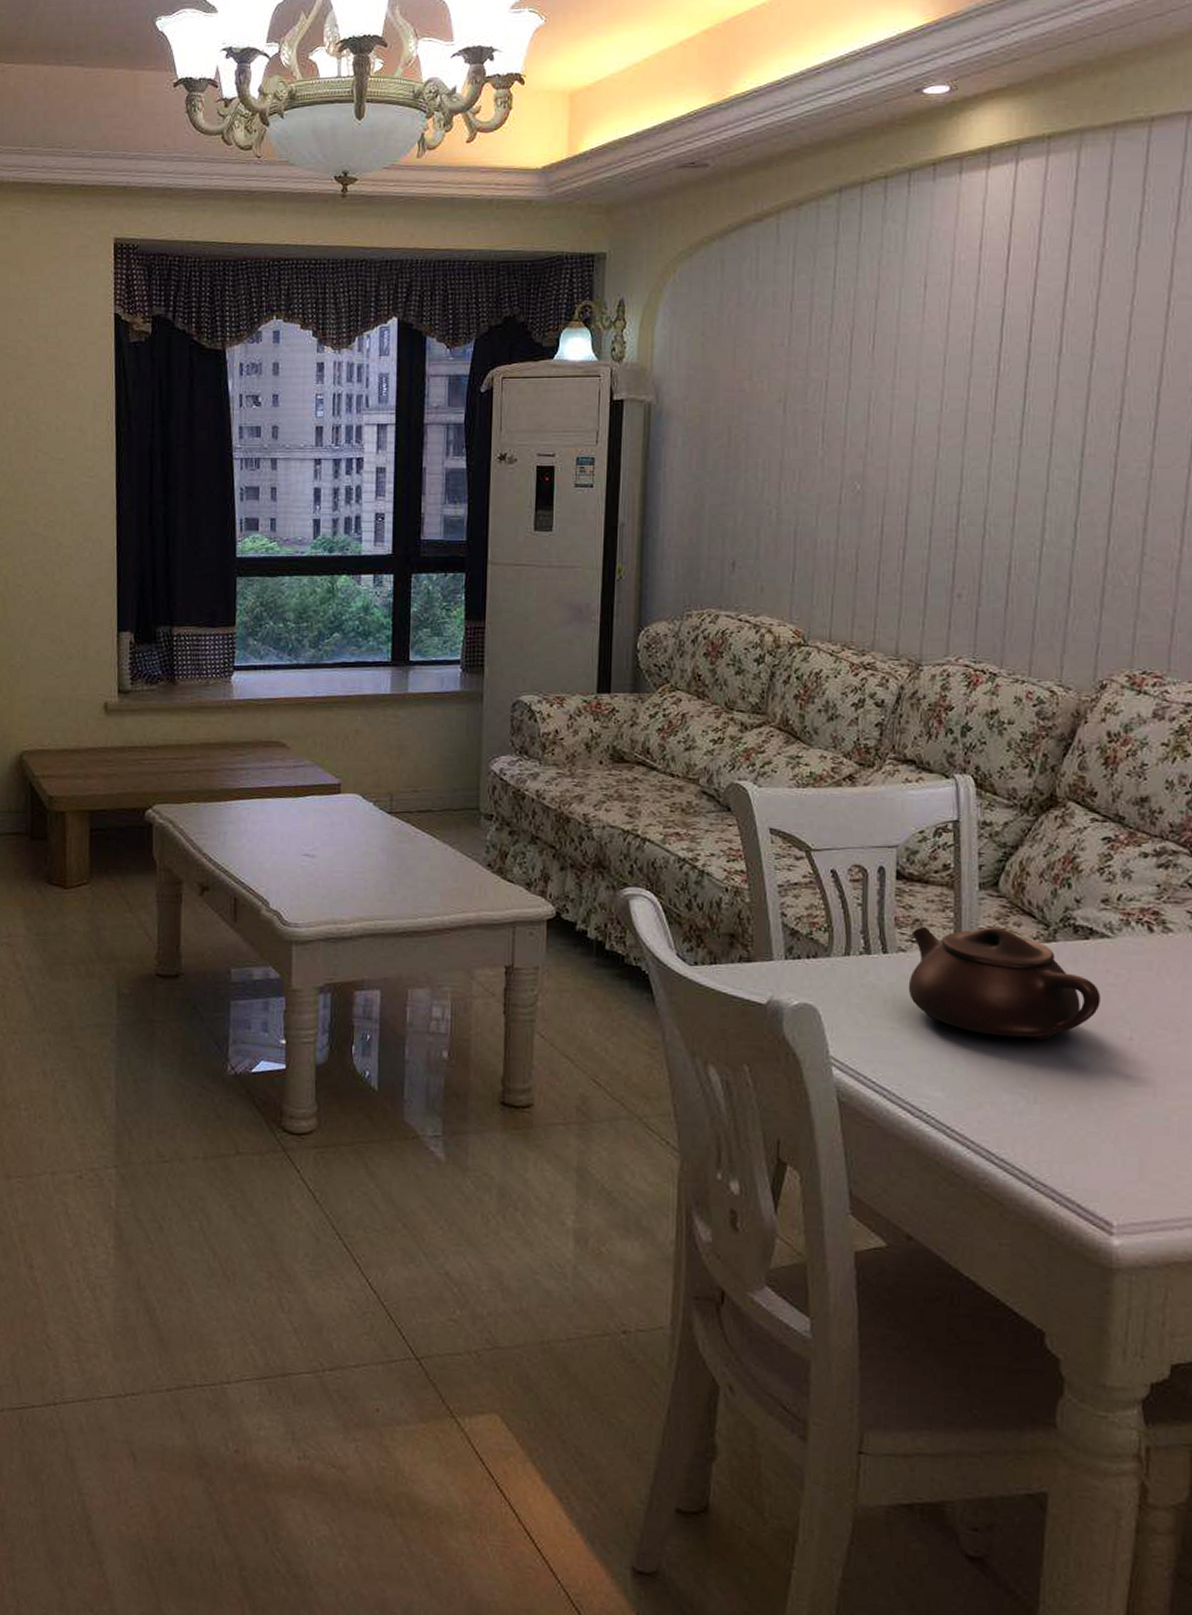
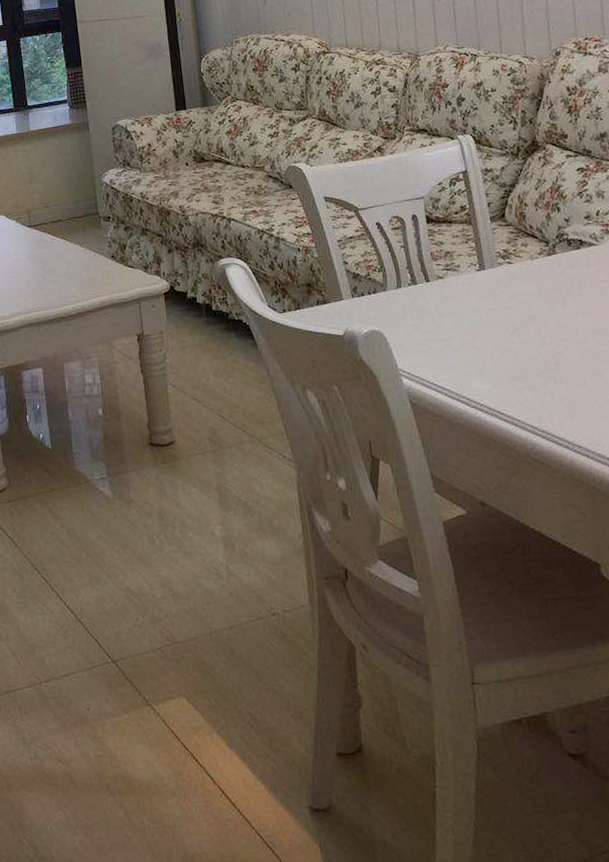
teapot: present [908,926,1101,1040] -> none [446,249,598,335]

